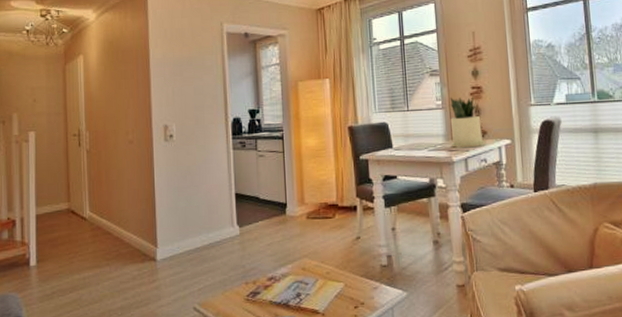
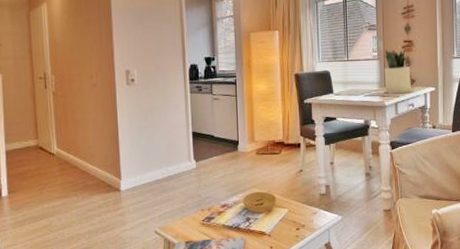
bowl: none [291,262,331,288] -> present [242,191,277,214]

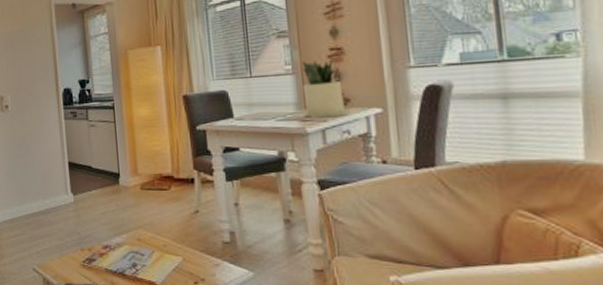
bowl: present [242,191,277,214] -> none [126,233,168,259]

